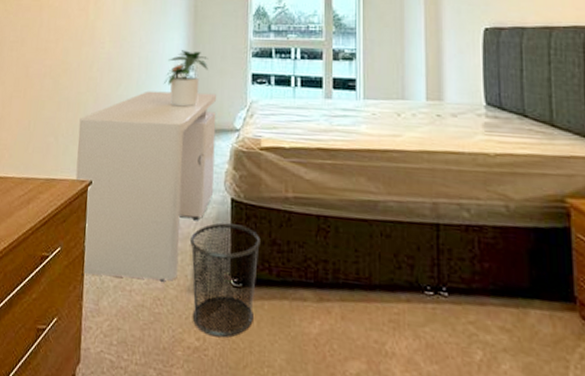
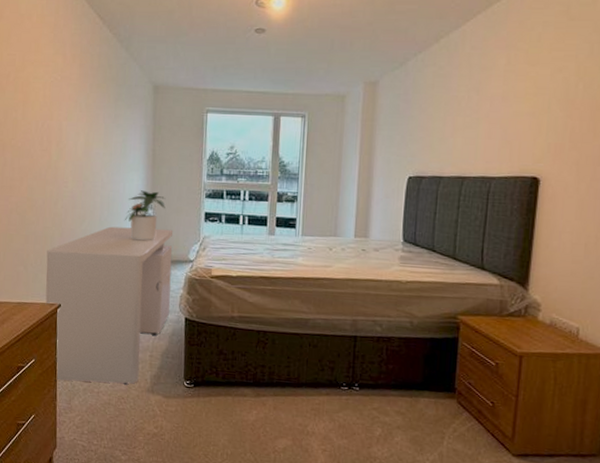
waste bin: present [190,223,261,338] -> none [150,337,210,426]

